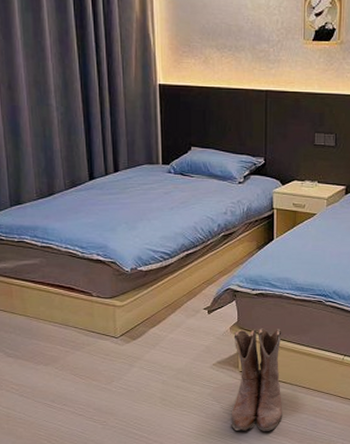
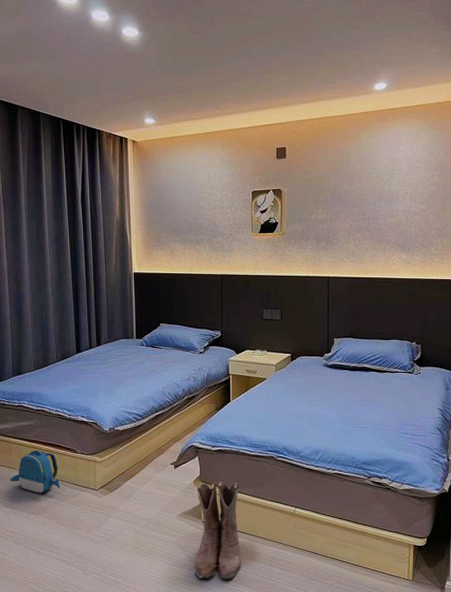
backpack: none [12,293,74,341] -> present [10,450,60,493]

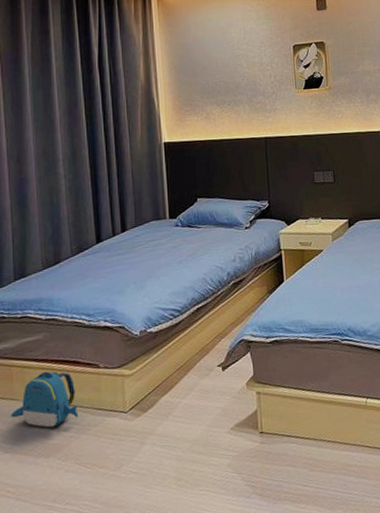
boots: present [194,481,242,580] -> none [250,377,310,506]

